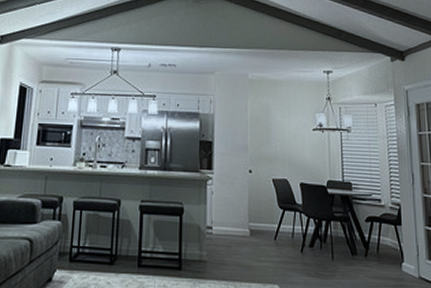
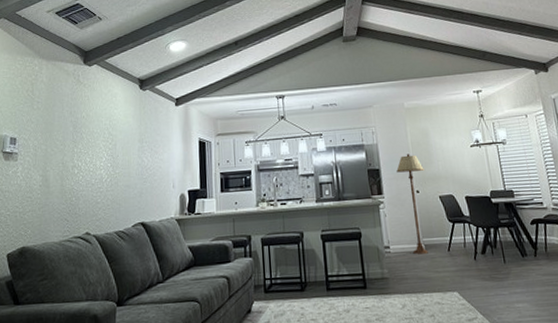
floor lamp: none [231,129,261,240] -> present [396,154,428,255]

